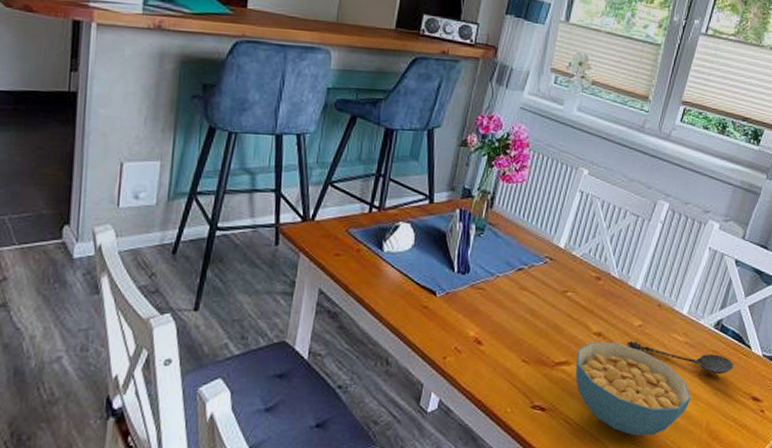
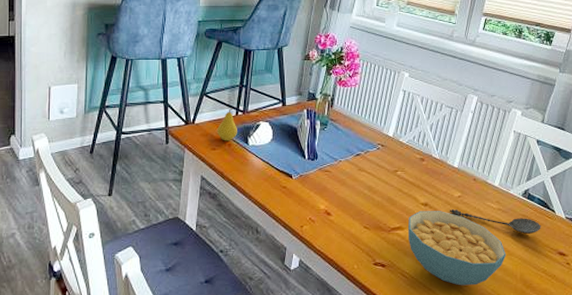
fruit: none [343,202,370,246] -> present [217,108,237,141]

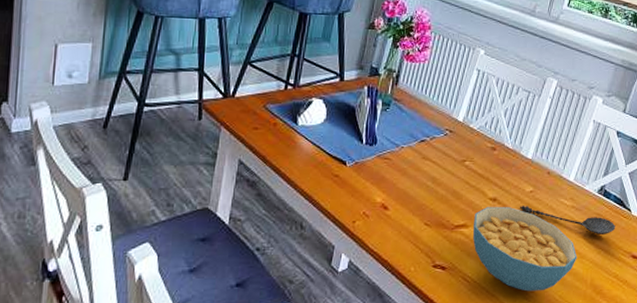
fruit: present [217,108,237,141] -> none [261,80,285,120]

